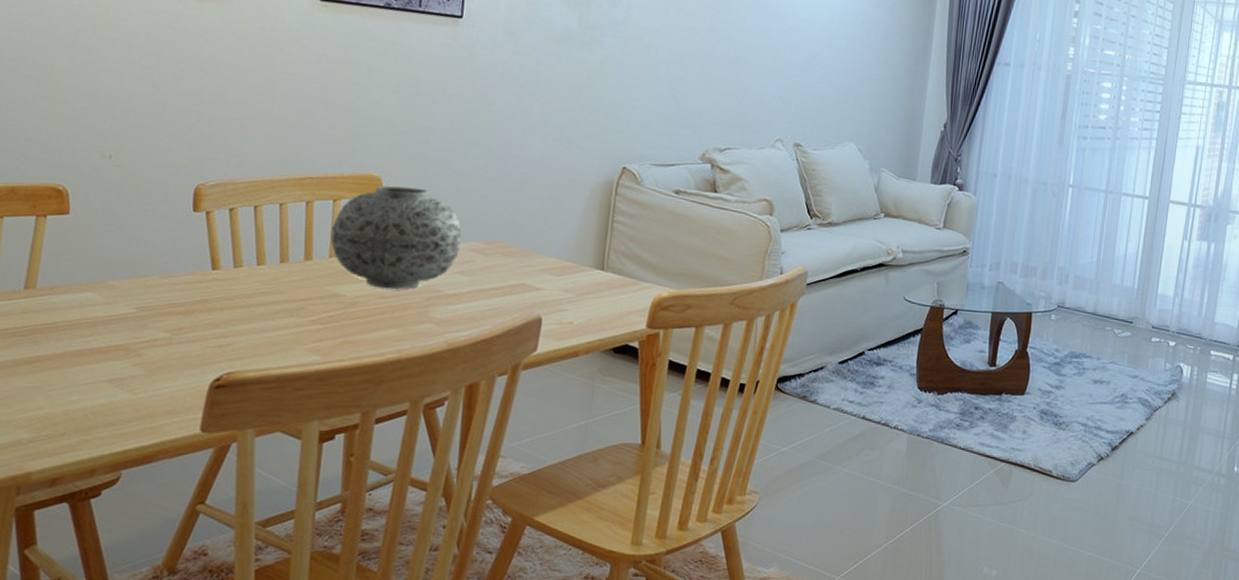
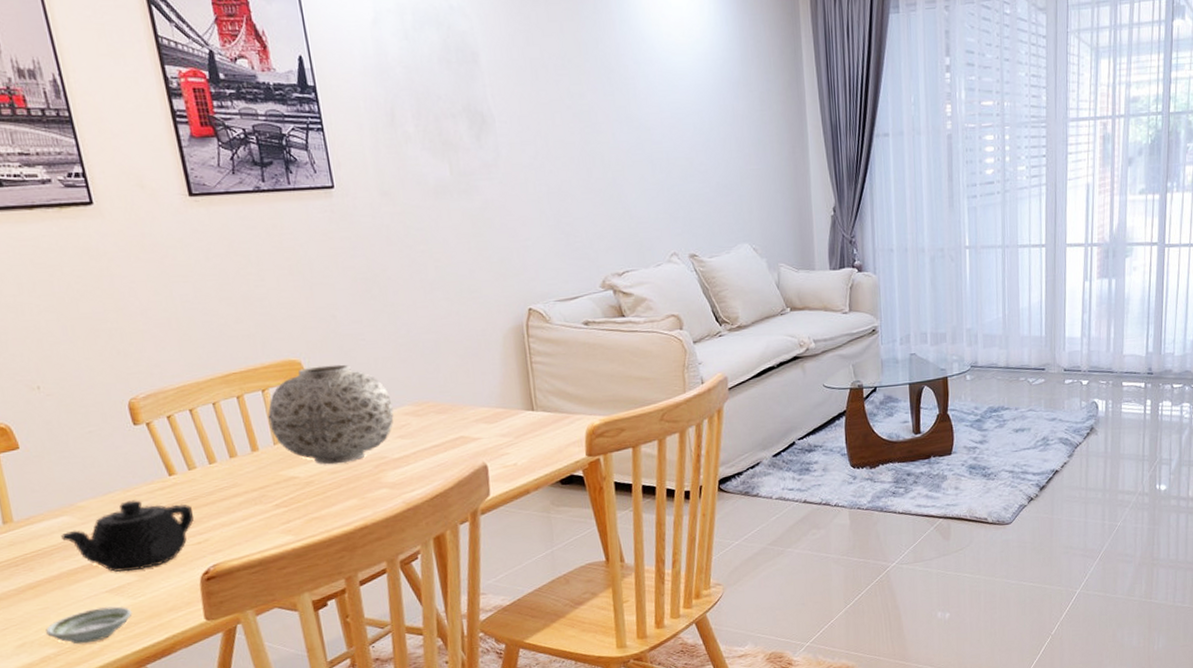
saucer: none [27,397,126,435] -> present [46,606,133,645]
teapot: none [79,288,225,364] -> present [61,500,194,573]

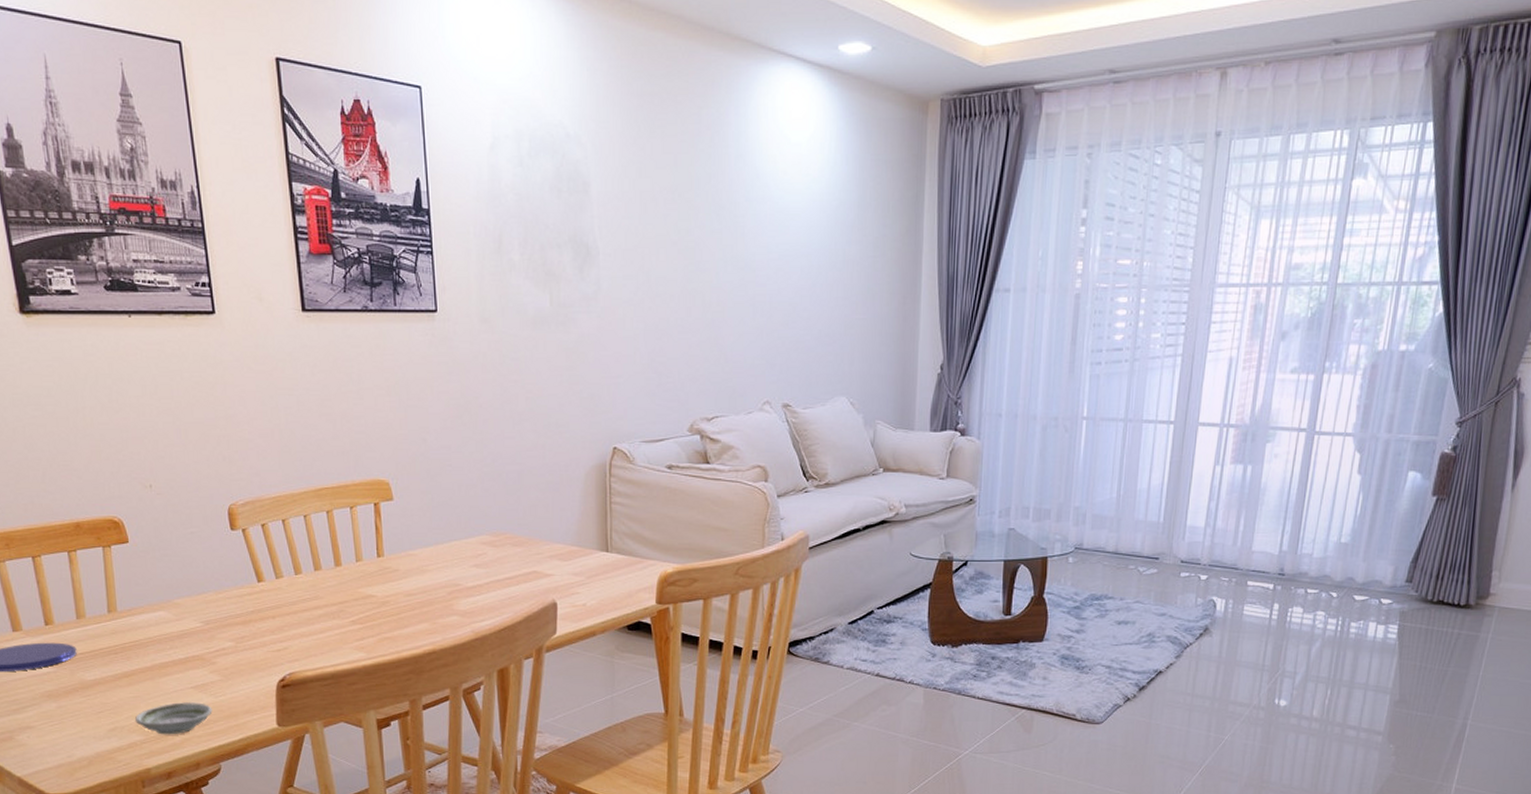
teapot: present [61,500,194,573] -> none [157,602,276,671]
vase: present [268,364,394,465] -> none [353,488,471,587]

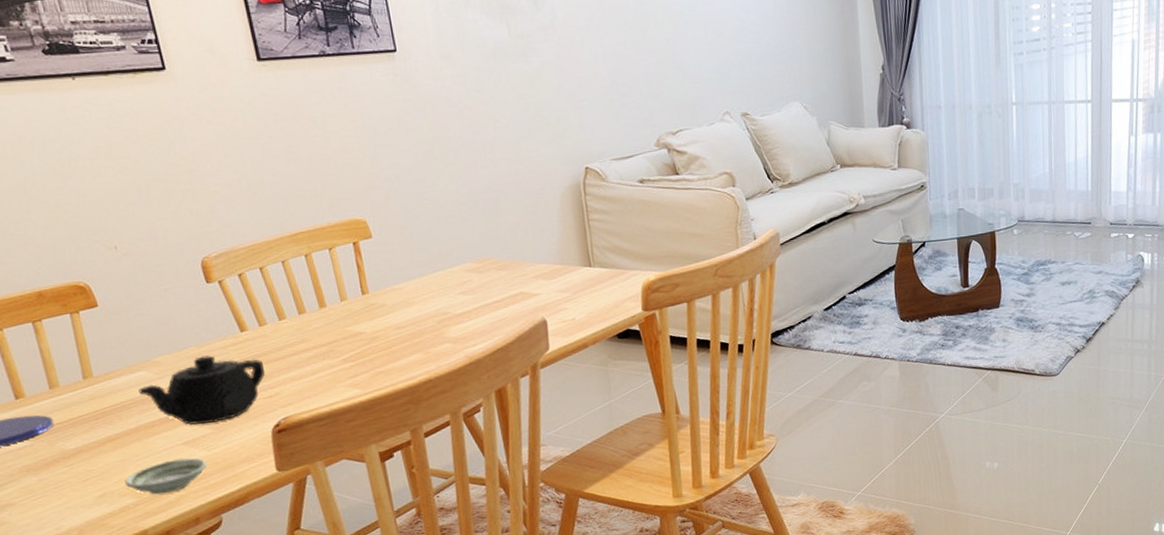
teapot: none [157,602,276,671] -> present [138,355,265,426]

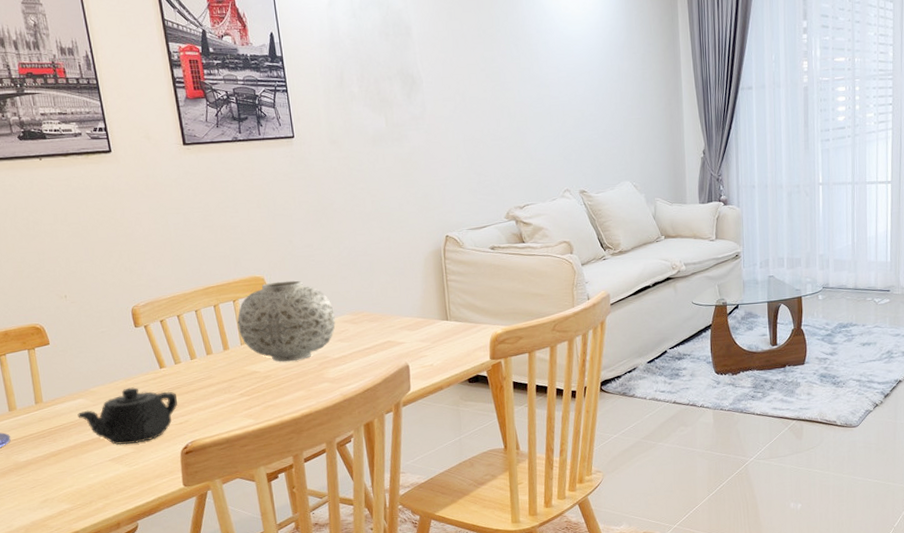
saucer: present [125,458,207,495] -> none [63,472,128,502]
vase: none [334,223,456,321] -> present [237,280,336,362]

